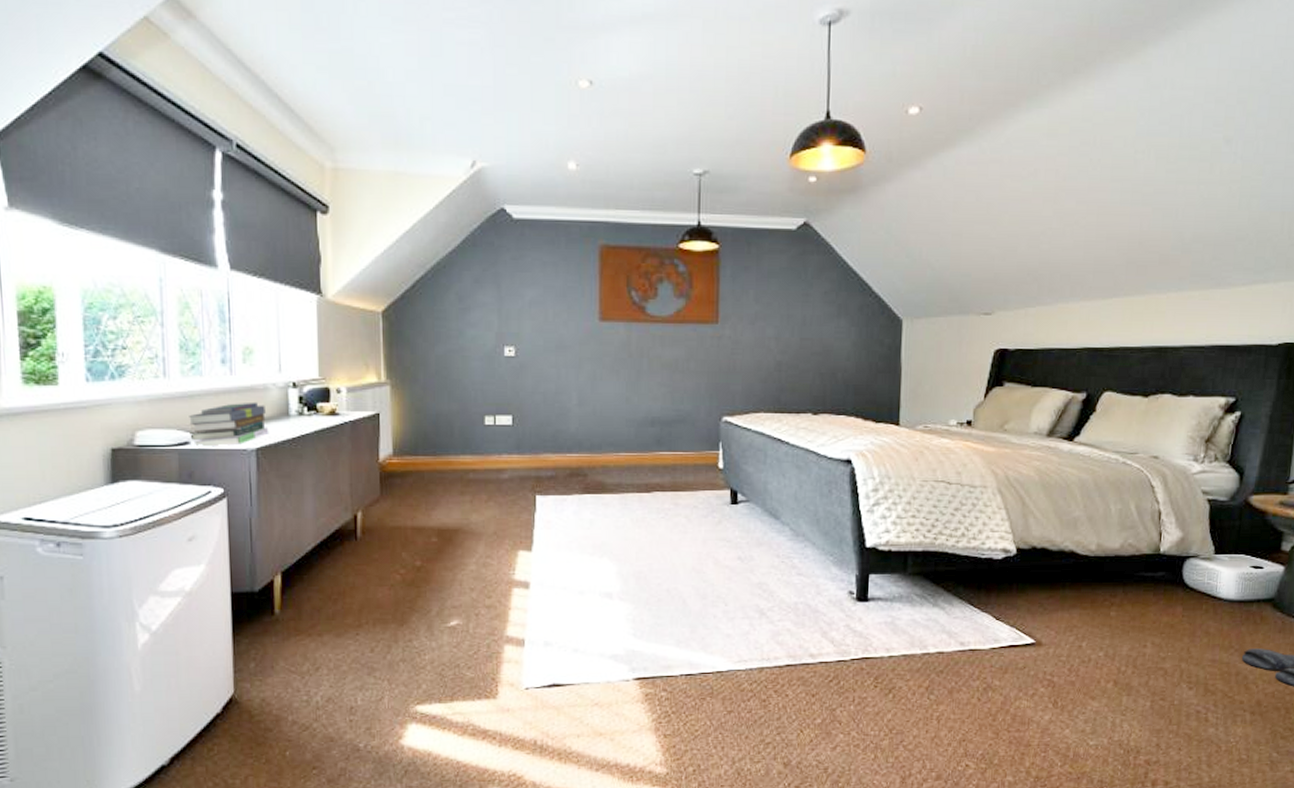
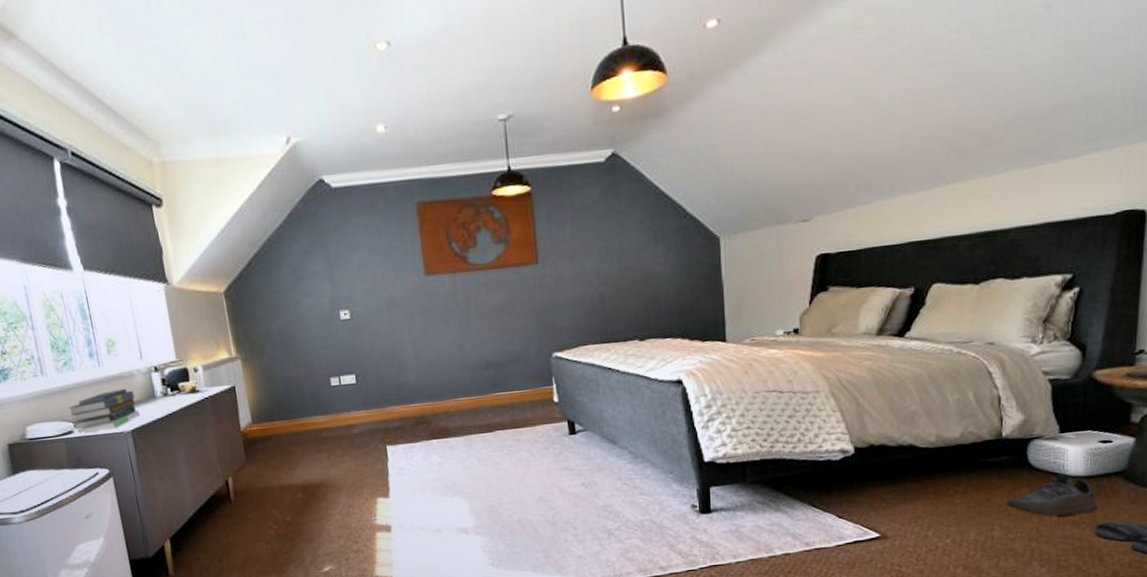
athletic shoe: none [1159,595,1246,640] -> present [1005,473,1098,518]

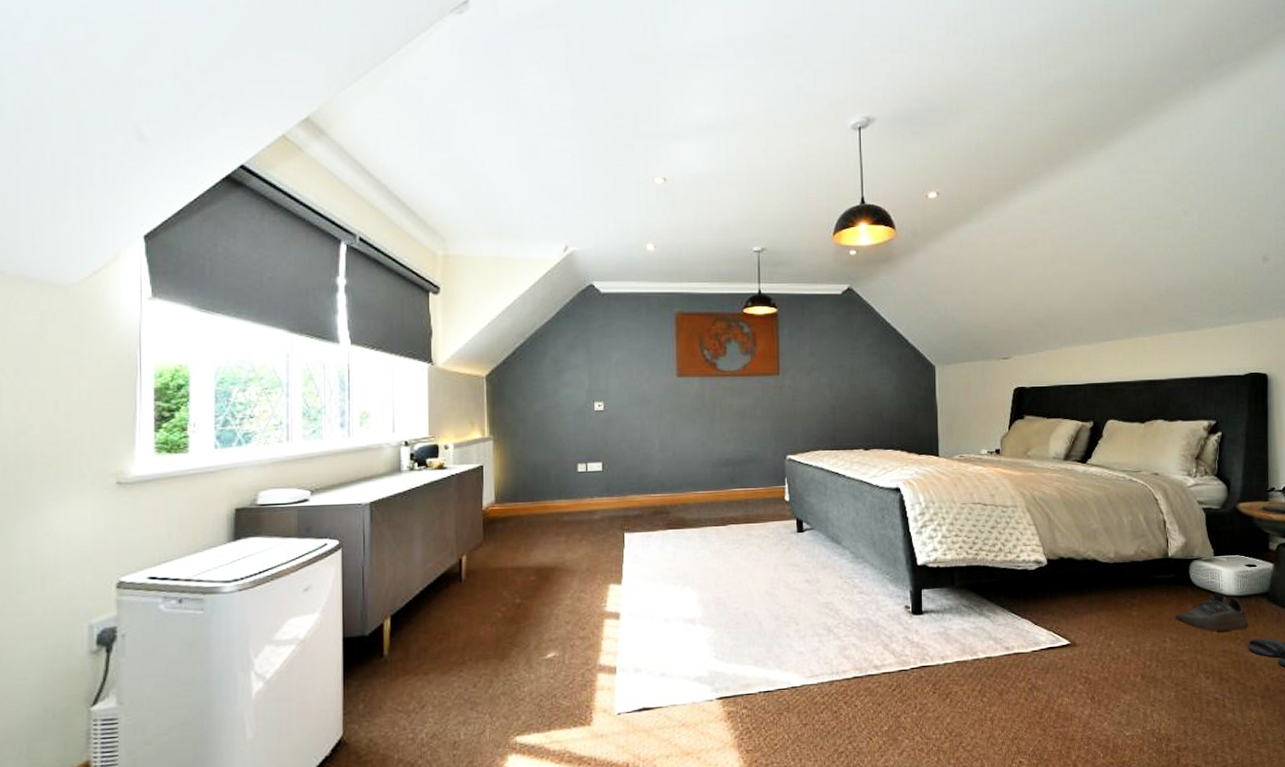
books: present [69,388,141,436] -> none [309,460,383,505]

